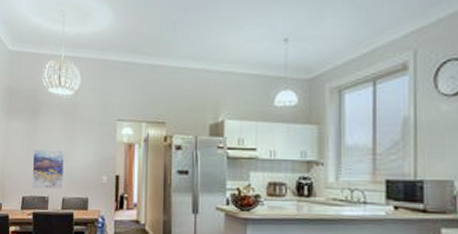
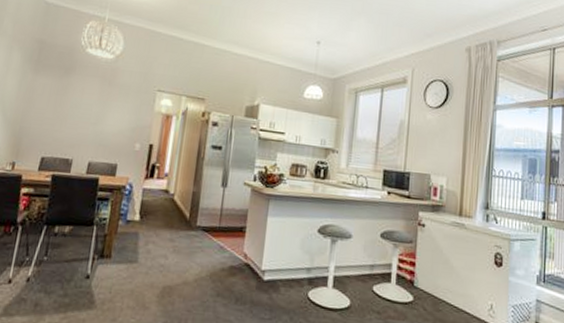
wall art: present [32,150,64,189] -> none [55,109,96,152]

